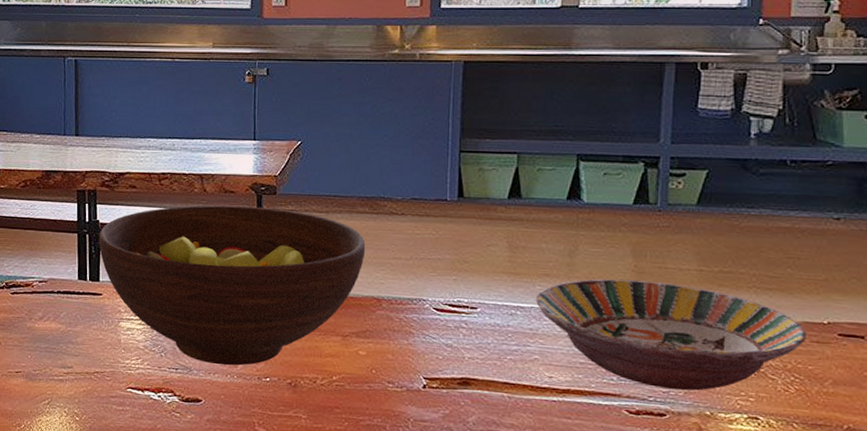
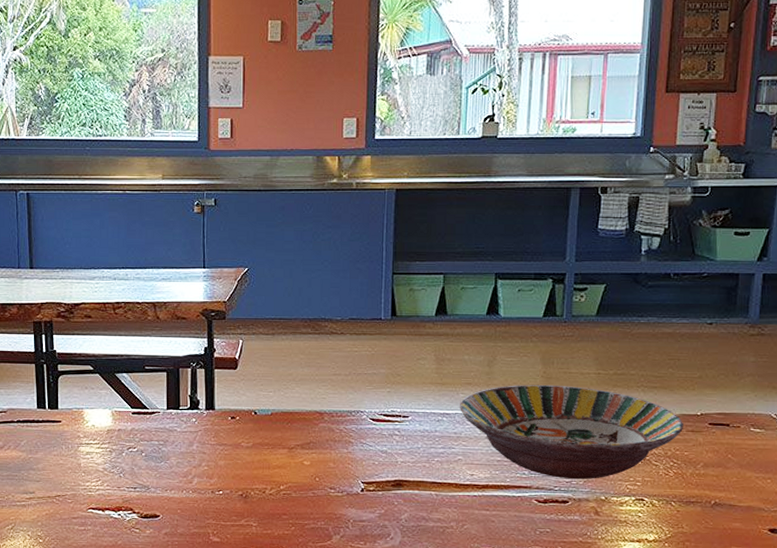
fruit bowl: present [98,205,366,366] -> none [56,331,309,482]

